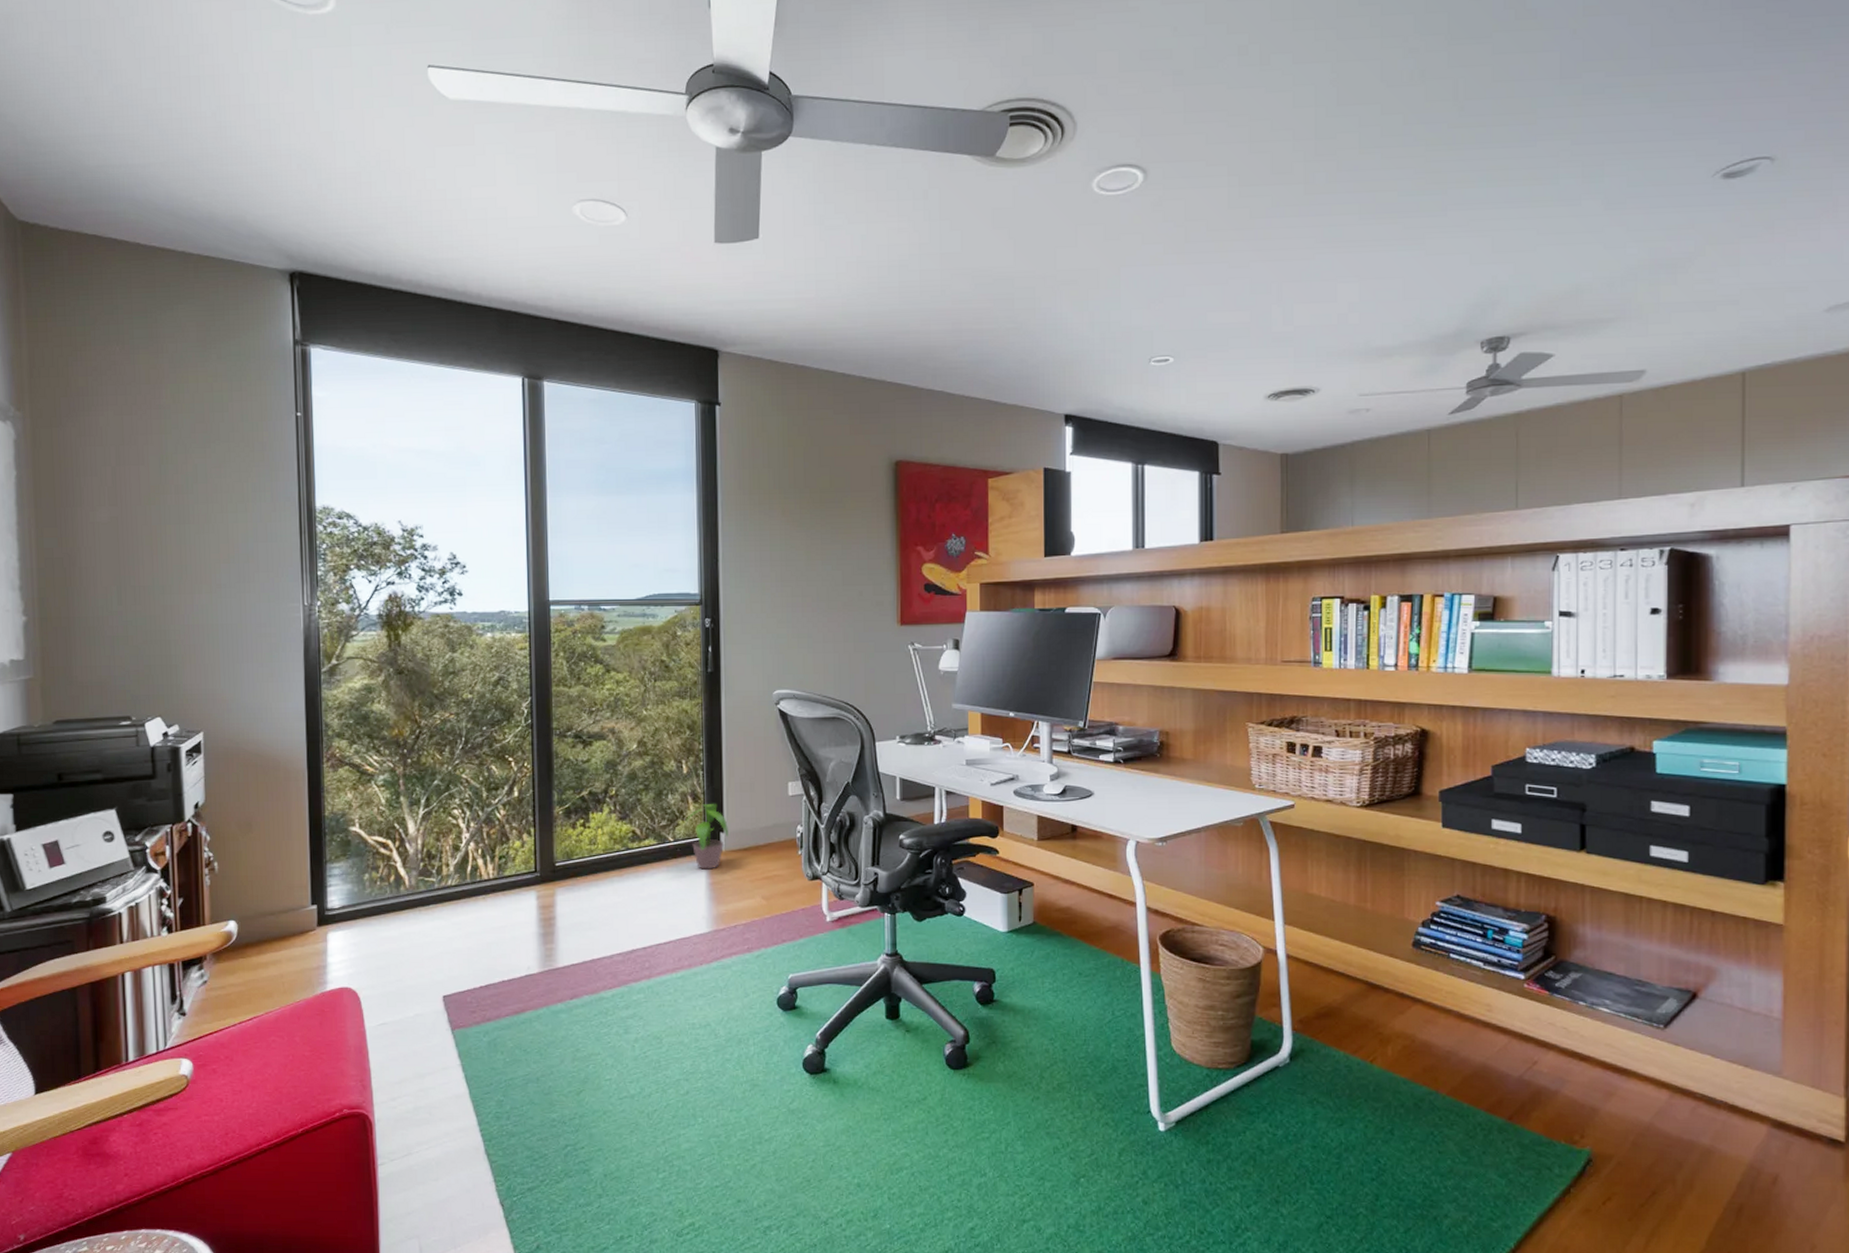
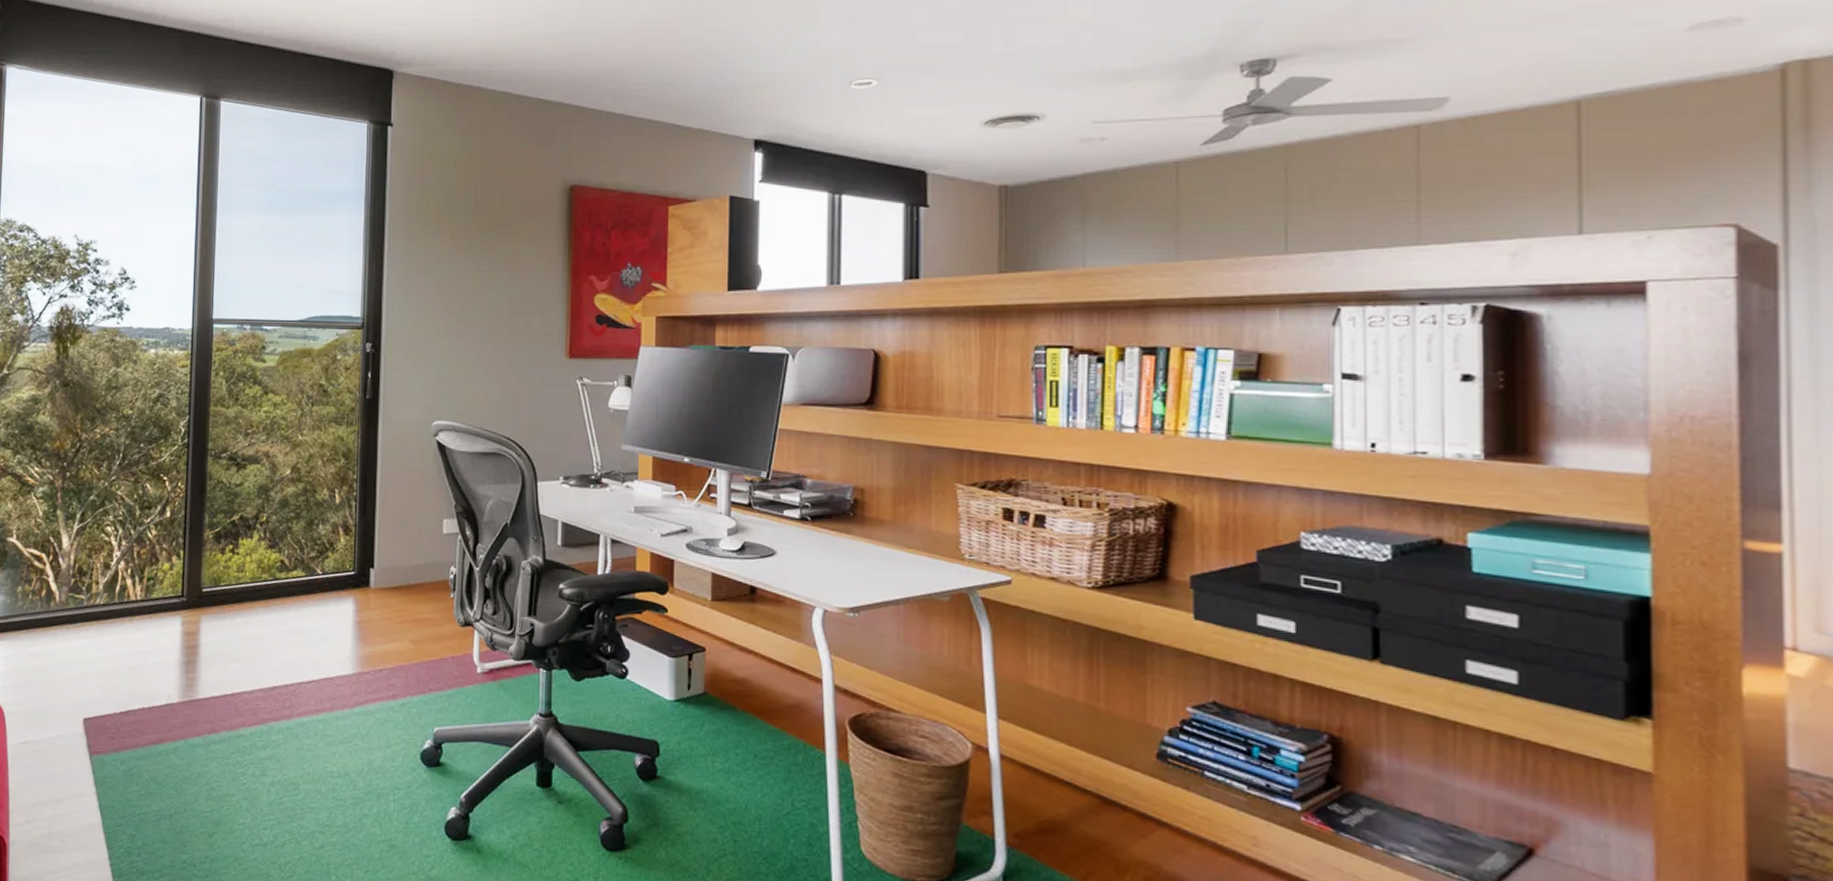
potted plant: present [684,803,728,870] -> none [334,536,379,607]

